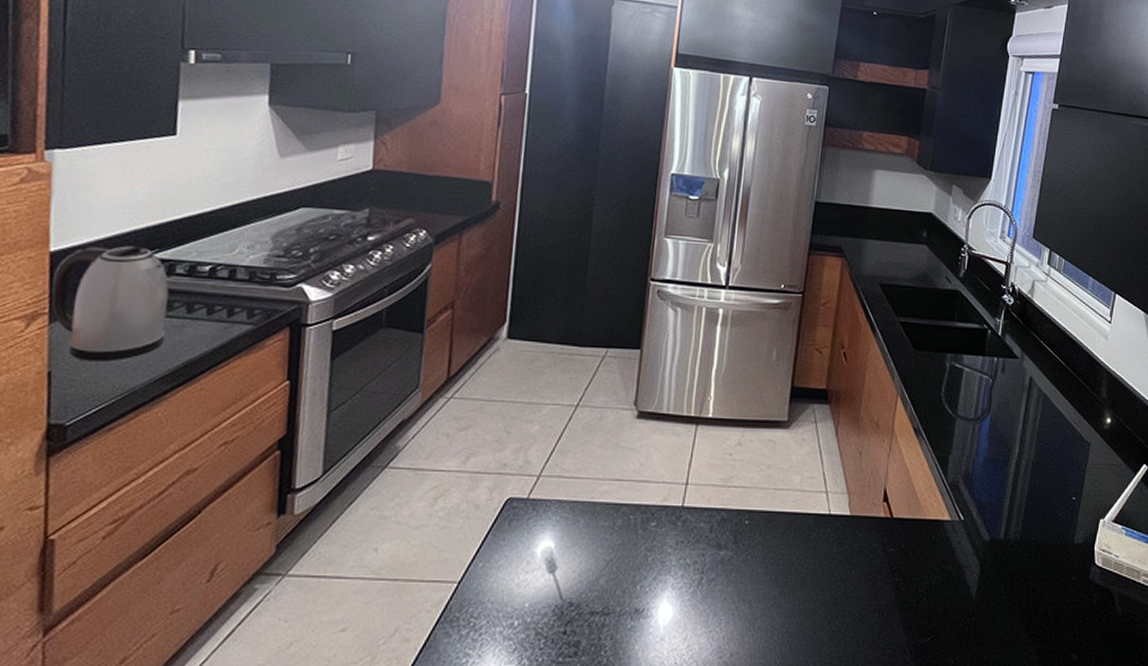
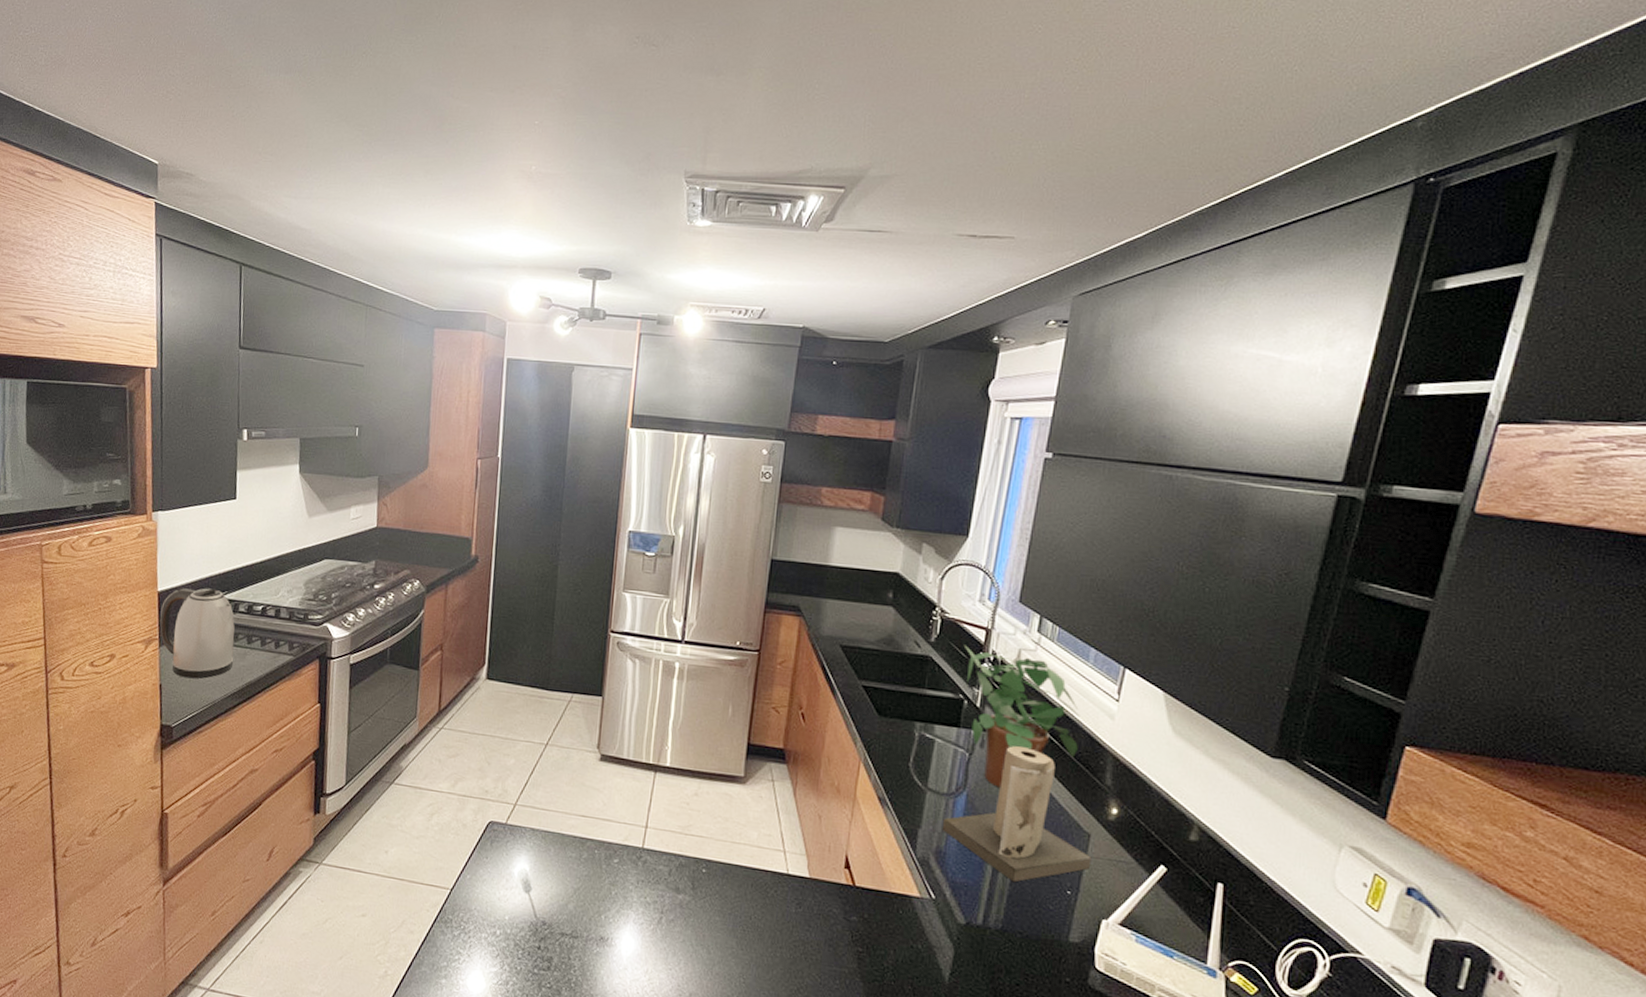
paper towel roll: none [969,369,1091,495] -> present [942,746,1092,883]
potted plant: none [988,278,1082,409] -> present [965,645,1080,788]

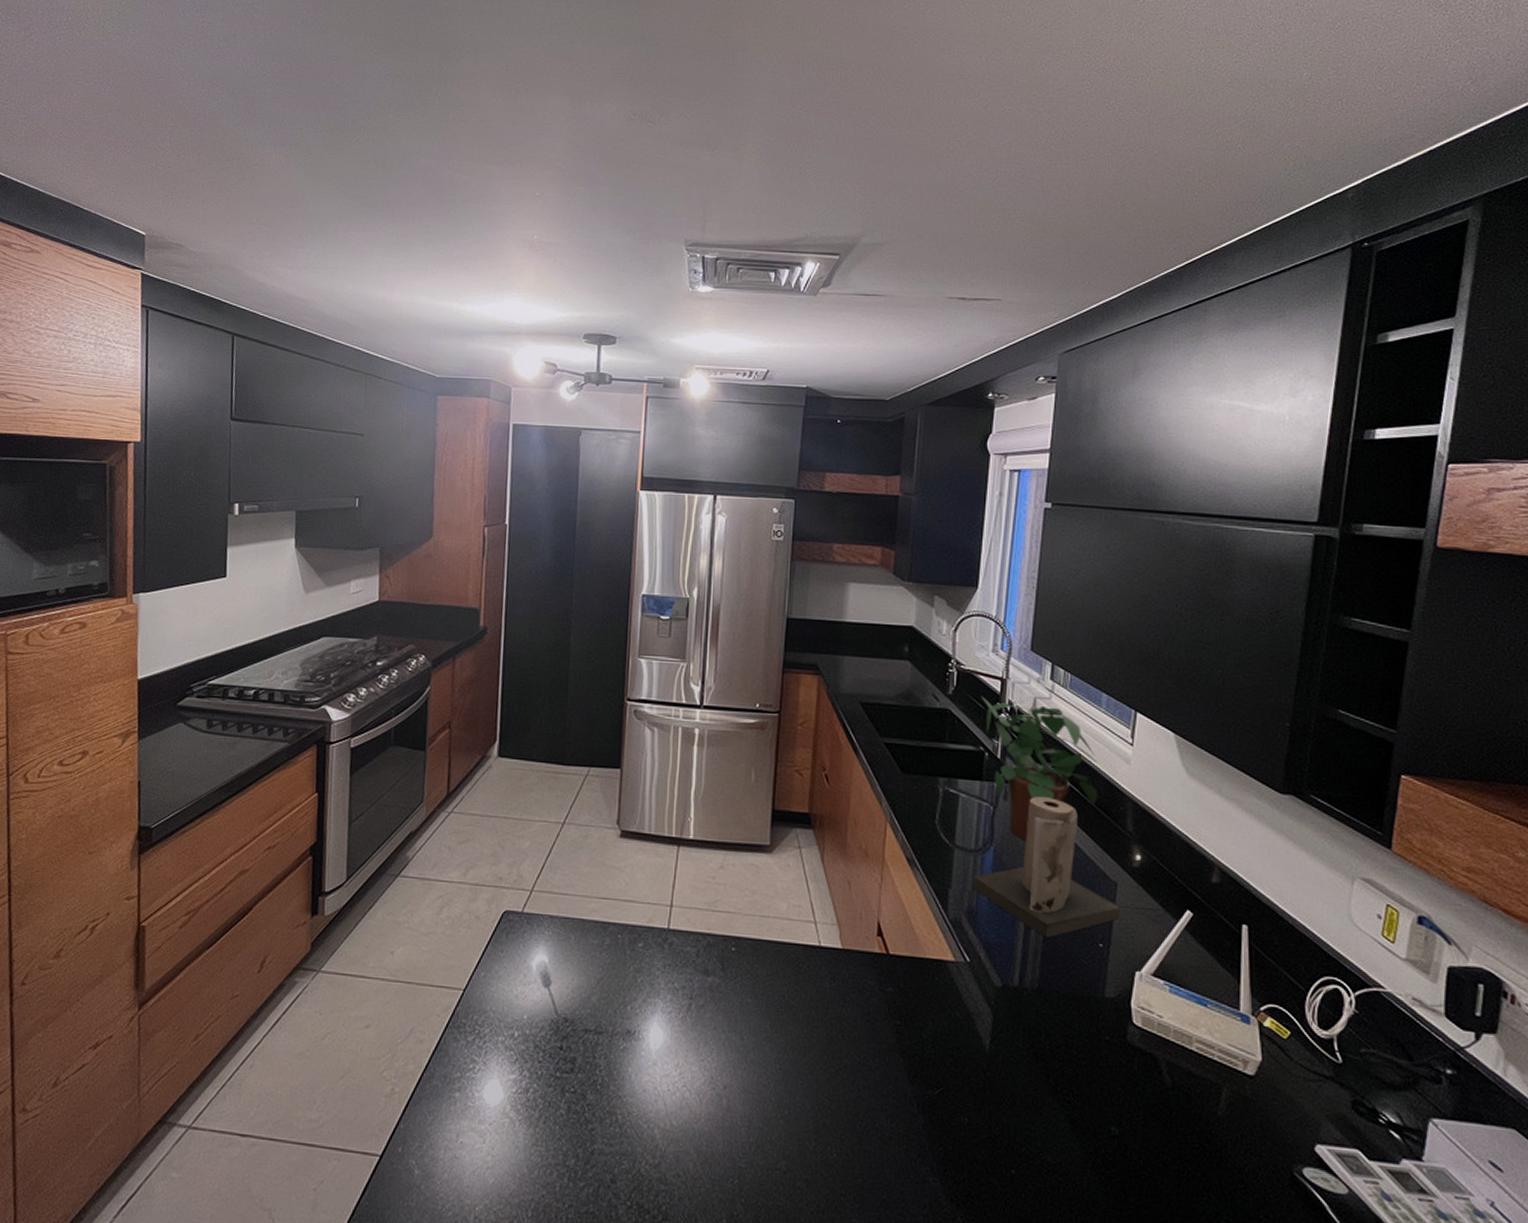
kettle: present [159,588,235,679] -> none [139,673,224,773]

